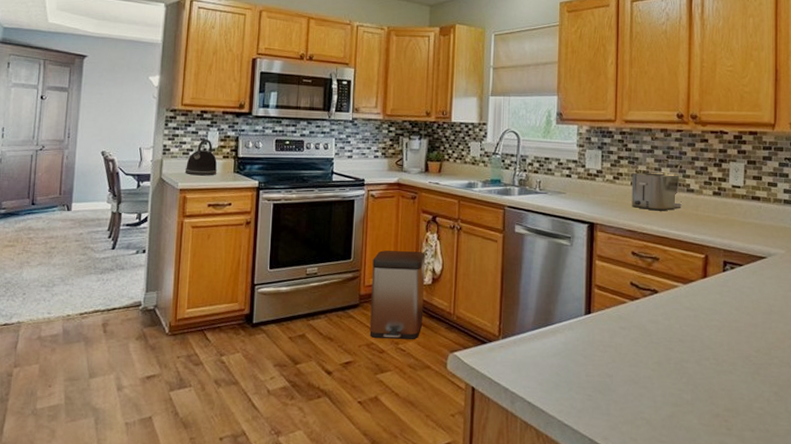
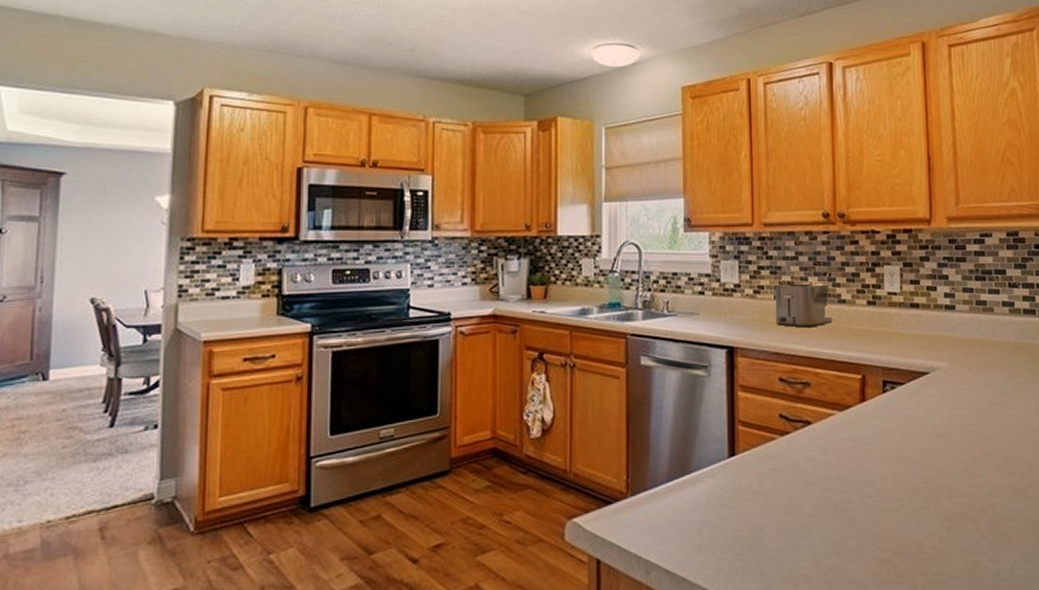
kettle: present [185,139,218,176] -> none [209,274,255,322]
pedal bin: present [369,250,426,339] -> none [465,398,532,511]

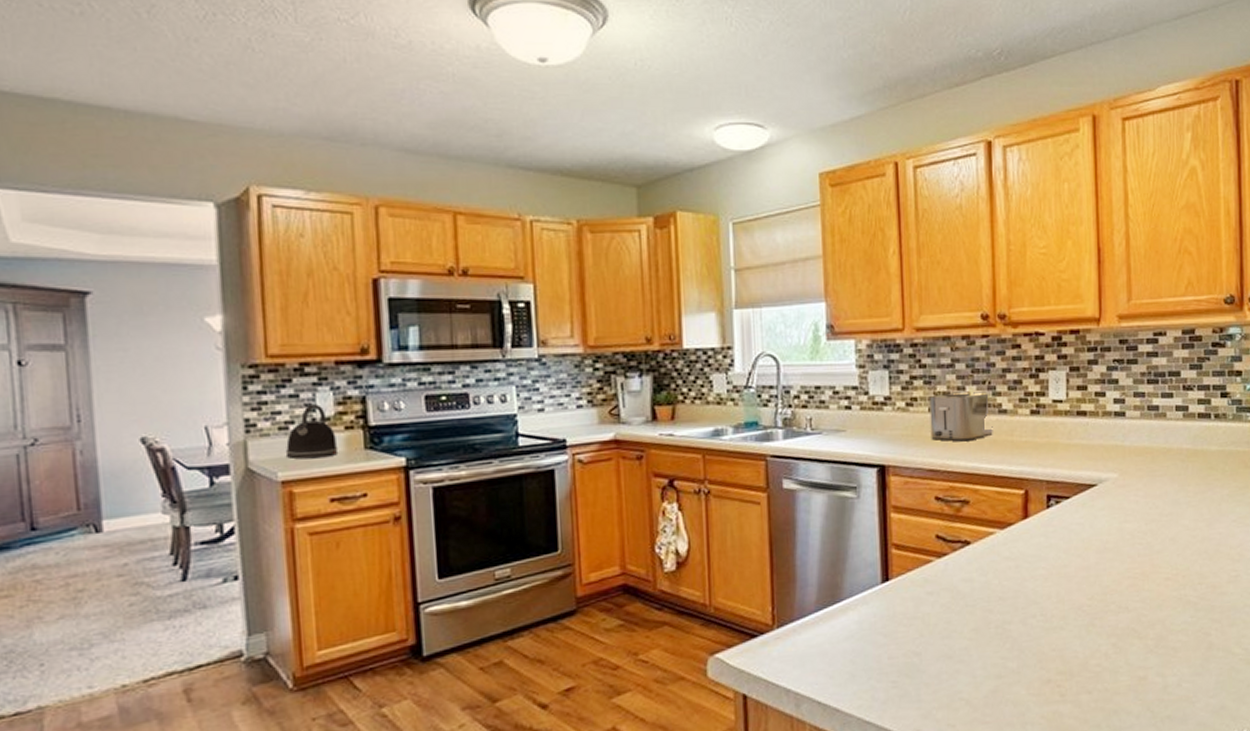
kettle: none [209,274,255,322] -> present [285,404,339,460]

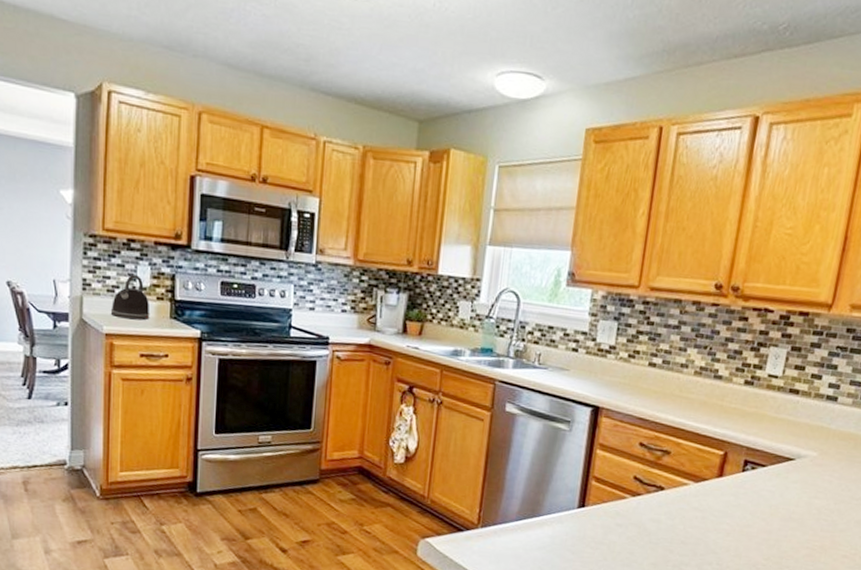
toaster: present [929,392,993,442] -> none [645,351,707,399]

